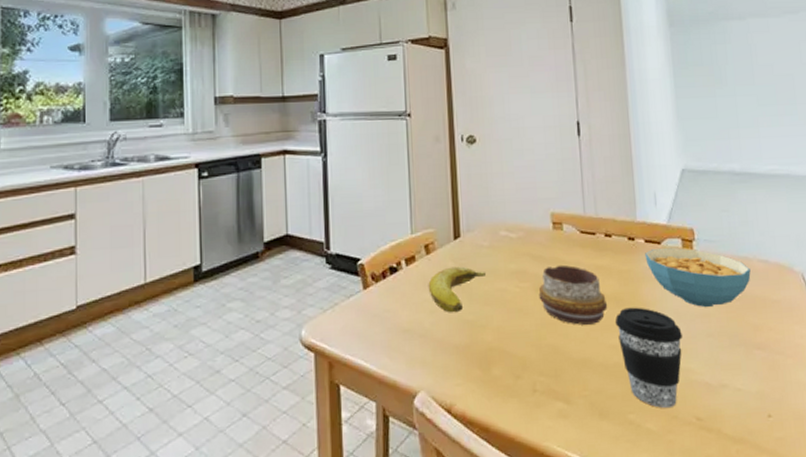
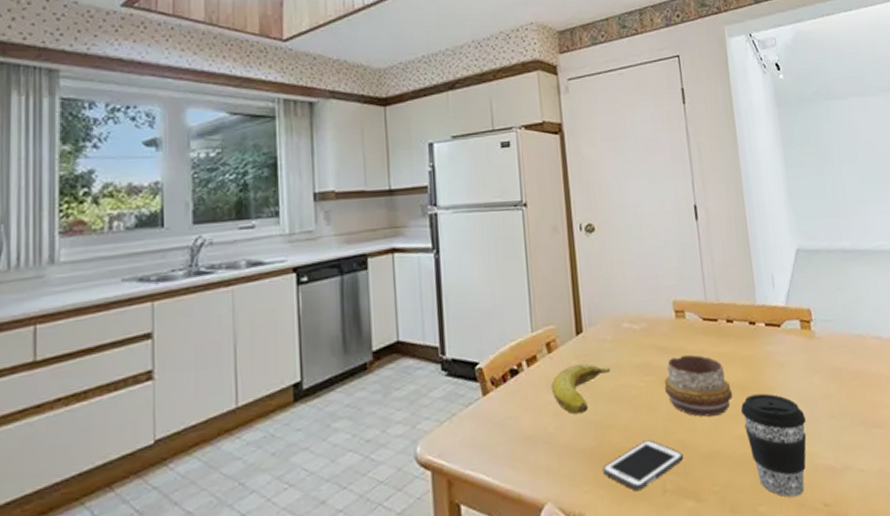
cell phone: none [474,342,555,389] -> present [602,439,684,492]
cereal bowl: present [645,248,751,307] -> none [766,329,866,389]

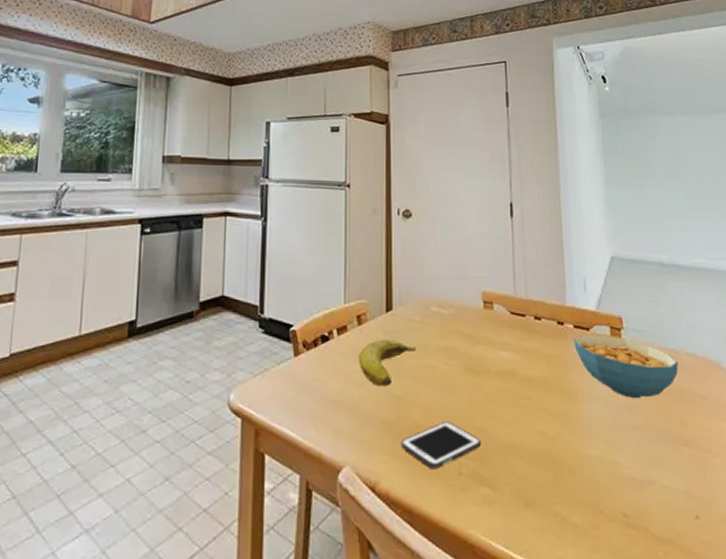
decorative bowl: present [664,354,733,417] -> none [467,345,536,408]
coffee cup: present [740,393,807,497] -> none [542,393,610,501]
cereal bowl: none [766,329,866,389] -> present [574,335,679,398]

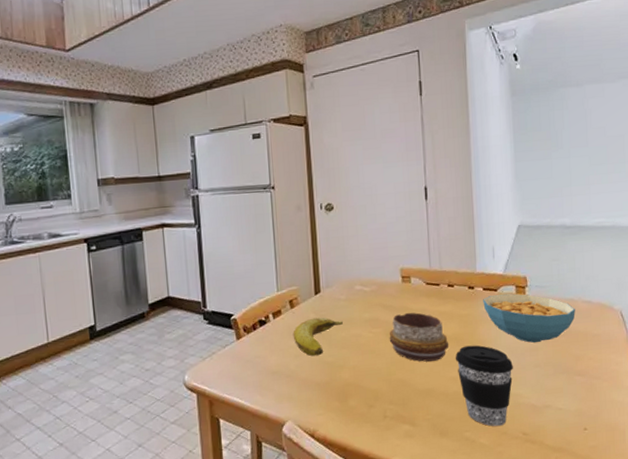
cell phone: present [400,422,482,470] -> none [333,378,403,416]
decorative bowl: none [467,345,536,408] -> present [389,312,449,362]
coffee cup: none [542,393,610,501] -> present [455,345,513,426]

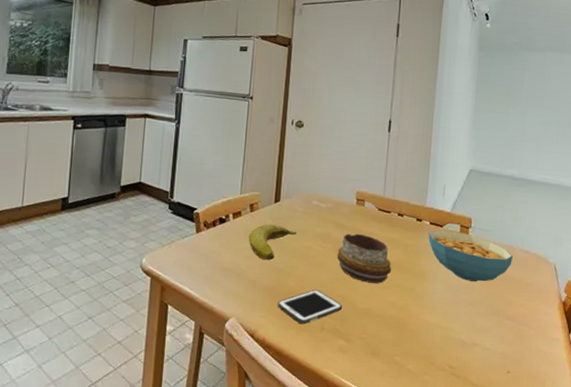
cell phone: none [333,378,403,416] -> present [277,290,343,325]
coffee cup: present [455,345,513,426] -> none [395,274,449,355]

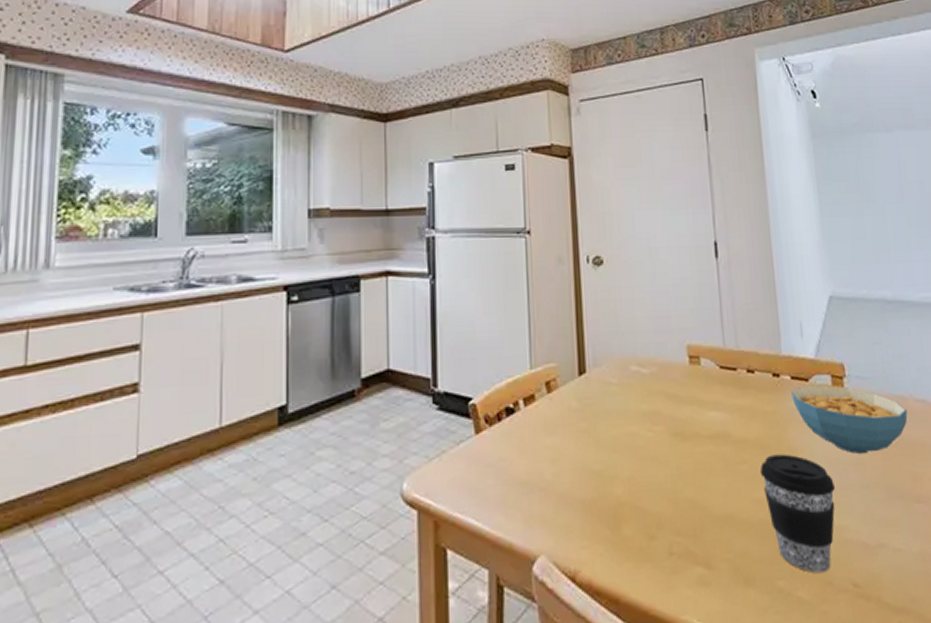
banana: present [248,224,296,261] -> none [549,406,614,462]
cell phone: present [277,290,343,325] -> none [602,496,694,552]
decorative bowl: present [337,233,392,283] -> none [674,405,752,475]
coffee cup: none [395,274,449,355] -> present [759,454,835,573]

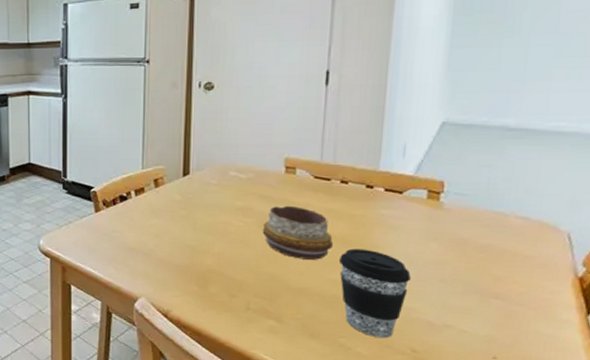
decorative bowl: none [674,405,752,475] -> present [262,205,334,260]
cereal bowl: present [791,385,908,454] -> none [382,198,504,255]

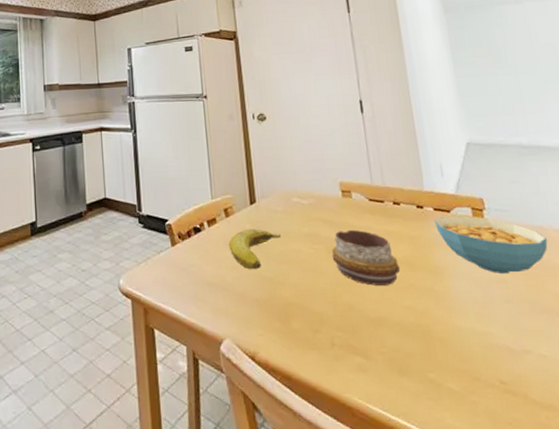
banana: none [155,199,211,238] -> present [228,228,281,270]
coffee cup: present [338,248,411,338] -> none [408,271,480,369]
cereal bowl: none [382,198,504,255] -> present [435,216,548,273]

